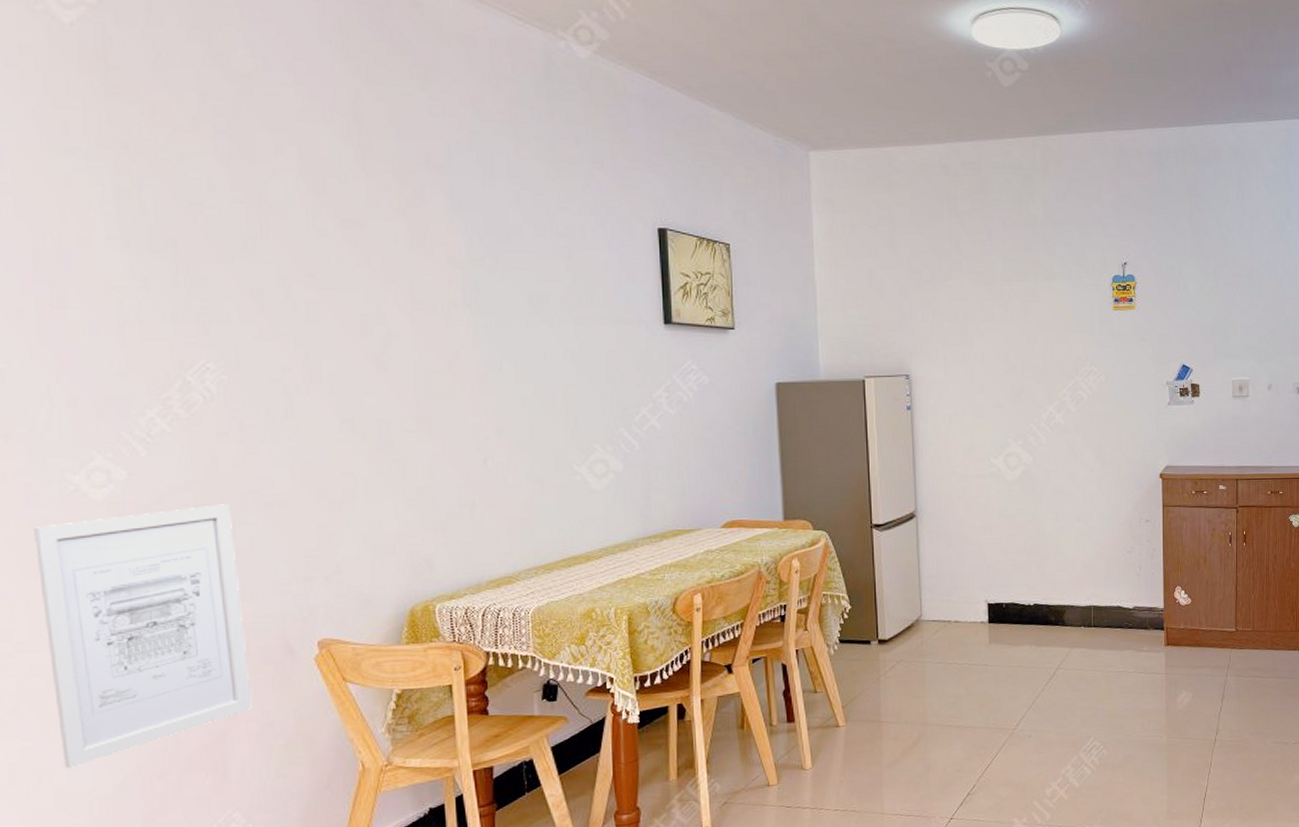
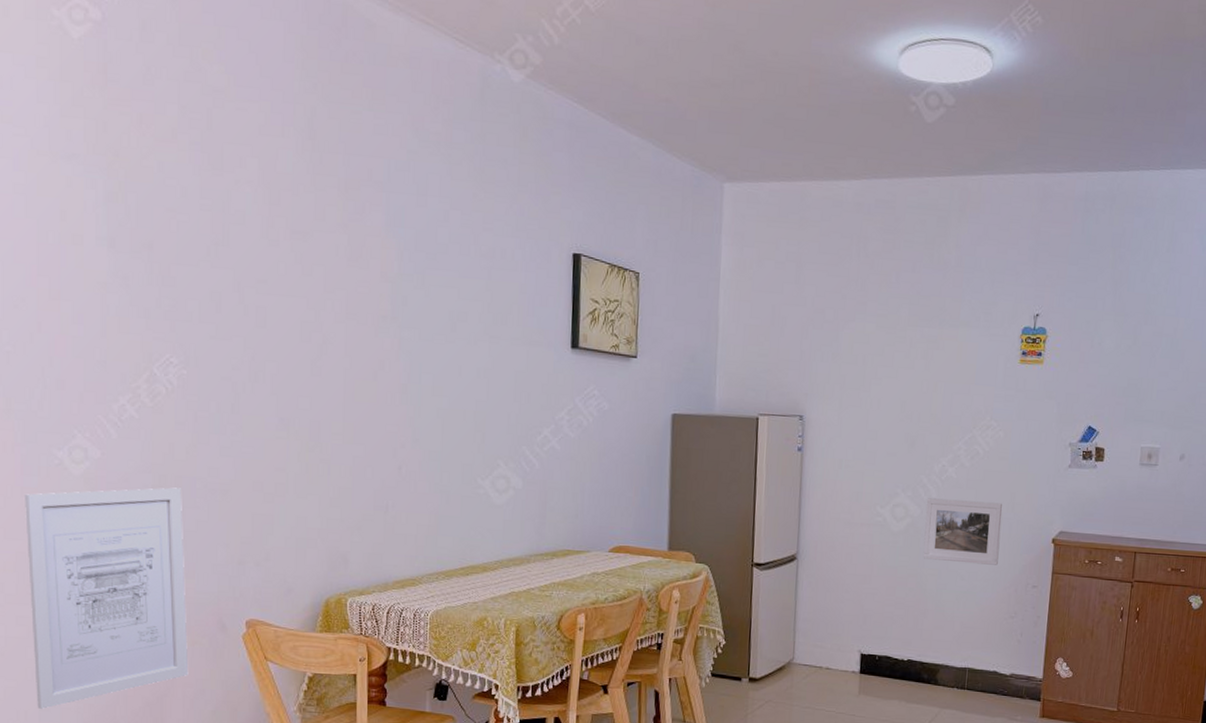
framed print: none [1037,444,1111,505] -> present [923,498,1002,565]

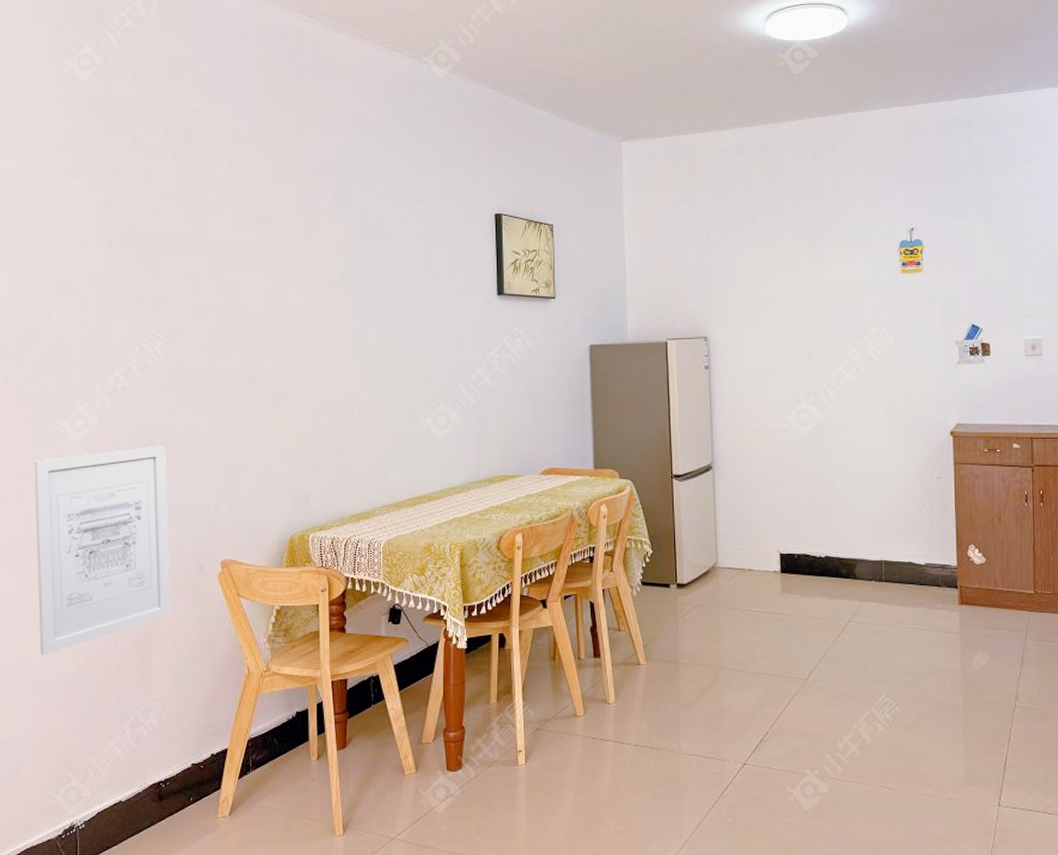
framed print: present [923,498,1002,565] -> none [828,402,901,461]

